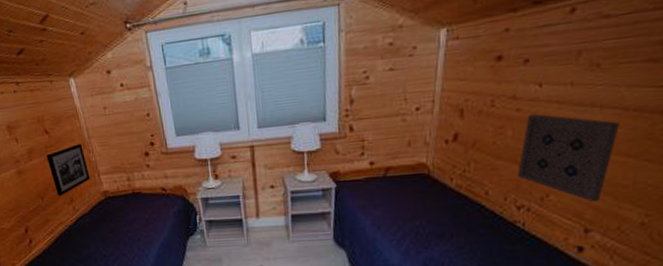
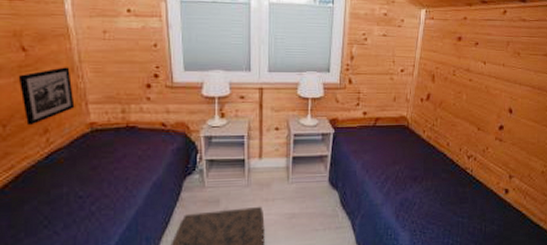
wall art: present [518,113,620,201] -> none [469,84,530,154]

